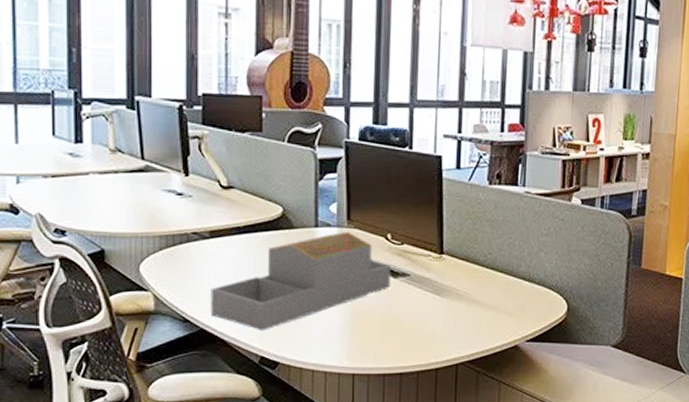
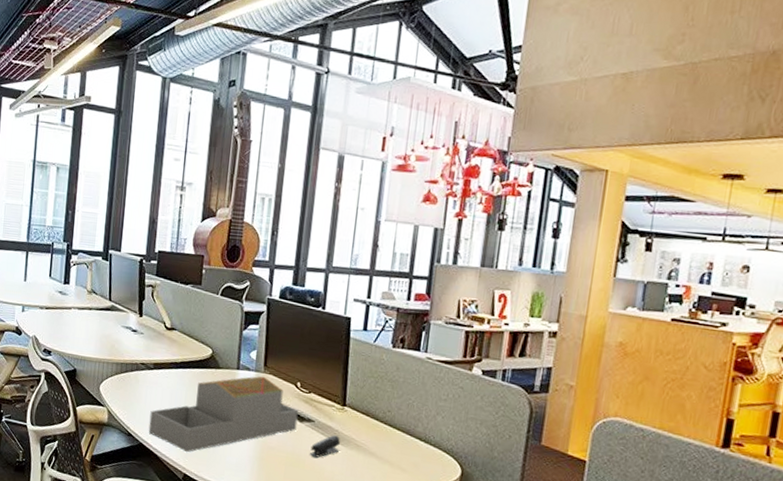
stapler: none [408,287,441,314] -> present [310,435,340,458]

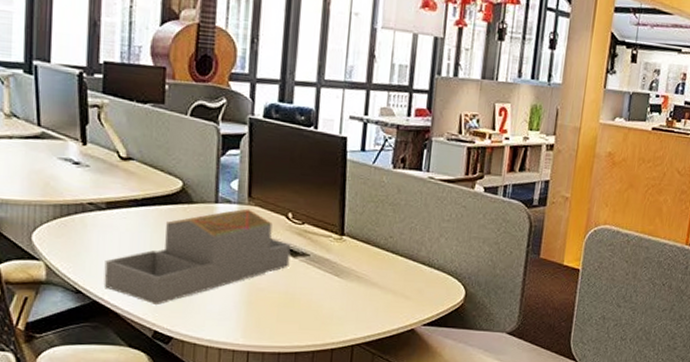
stapler: present [310,435,340,458] -> none [306,268,339,295]

